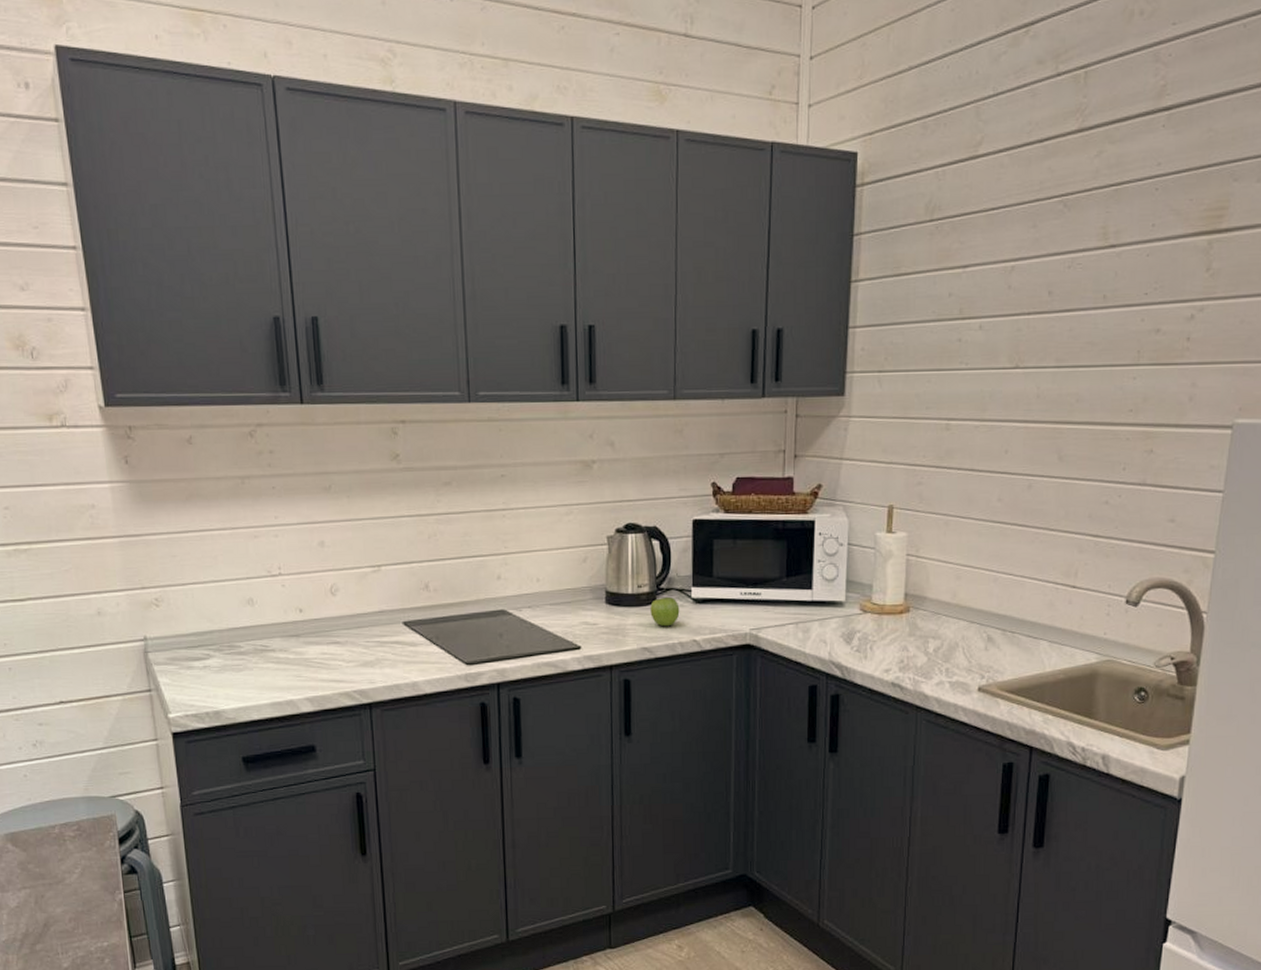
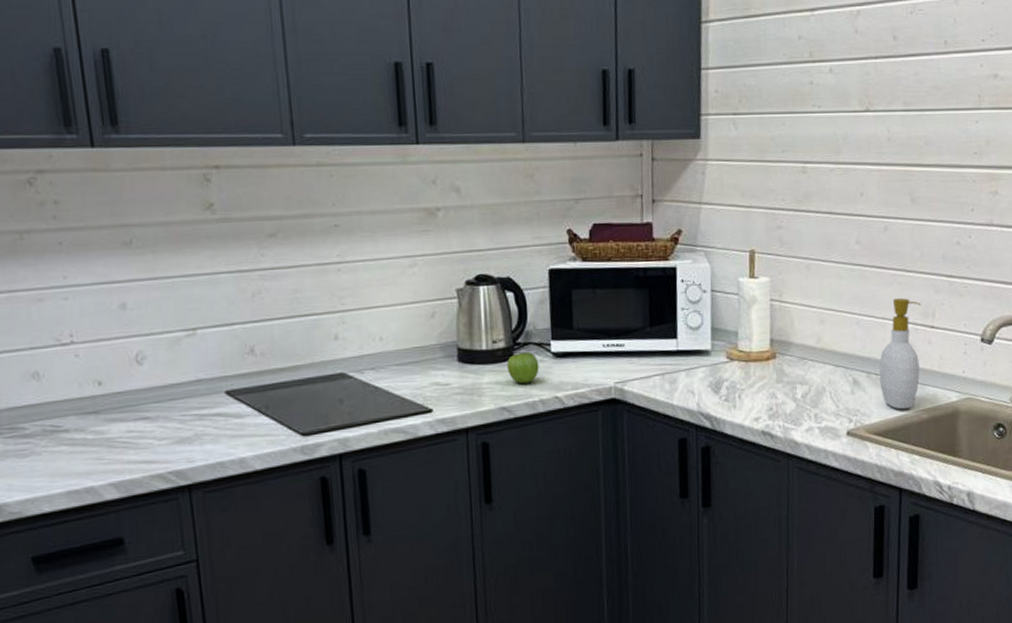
soap bottle: none [1015,557,1063,669] -> present [879,298,921,410]

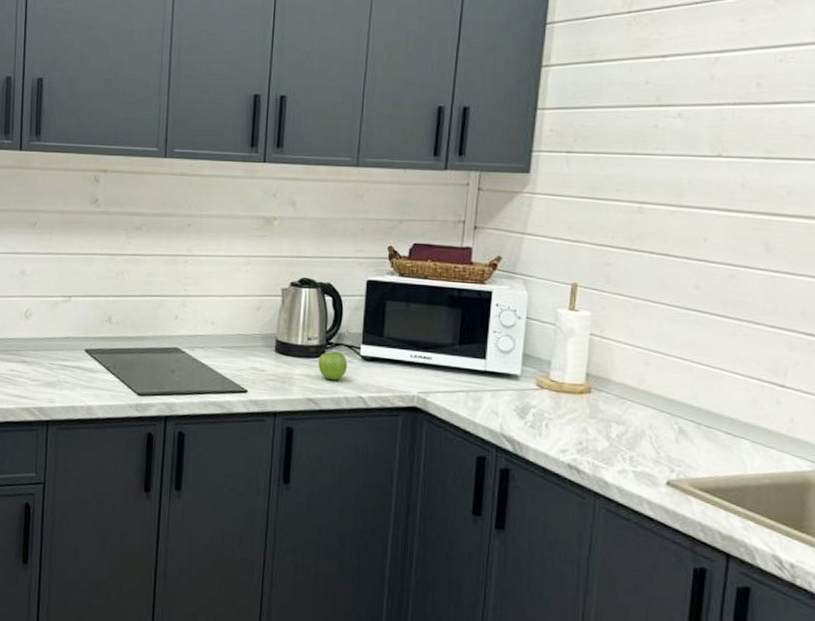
soap bottle: present [879,298,921,410] -> none [711,350,770,470]

